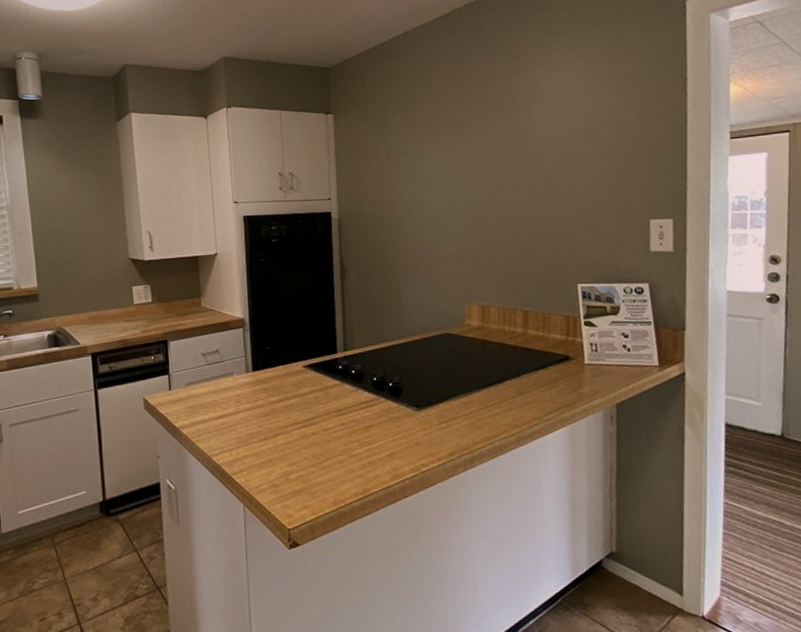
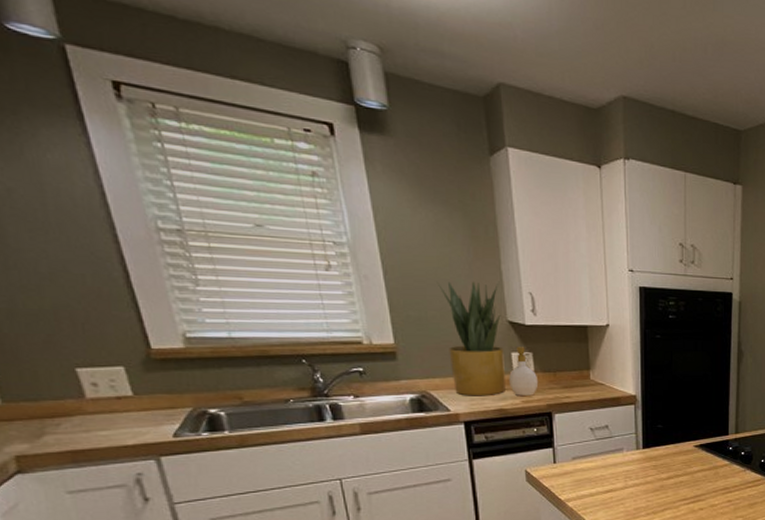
planter: none [73,227,128,330] -> present [436,281,506,396]
soap bottle: none [129,280,156,327] -> present [508,347,539,397]

